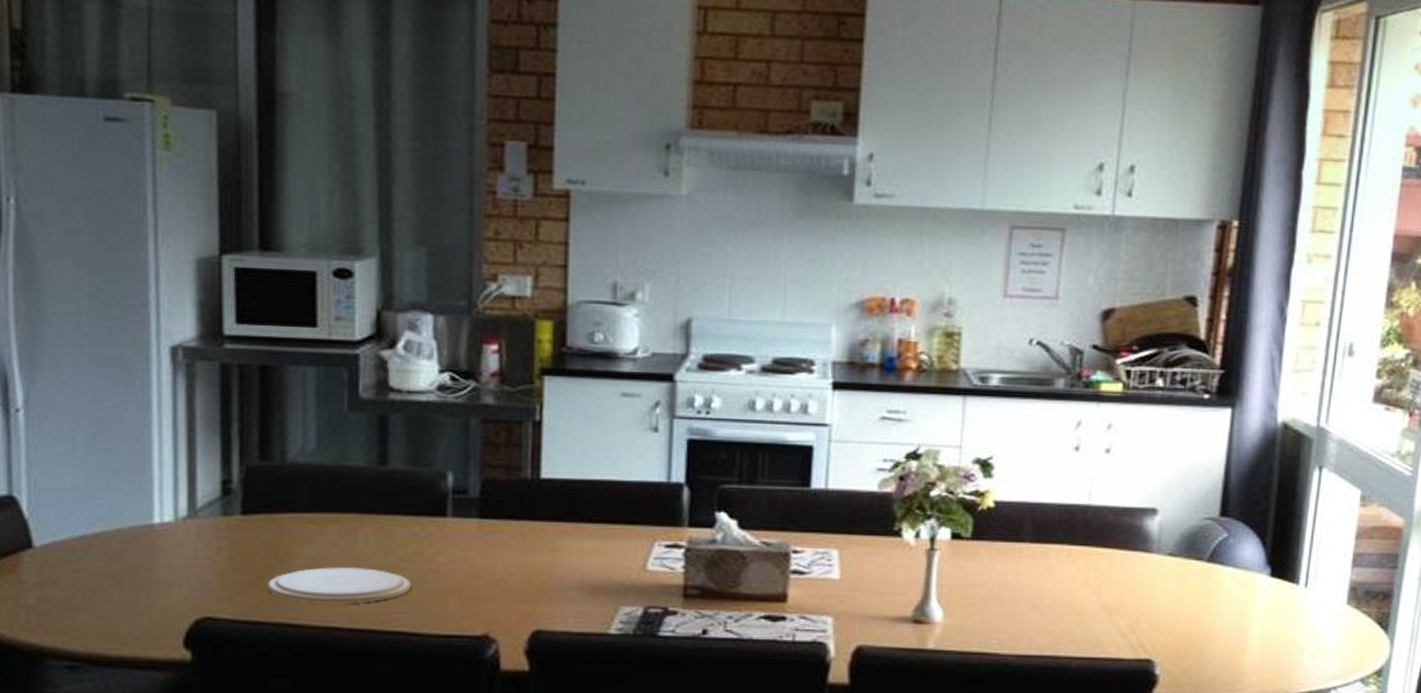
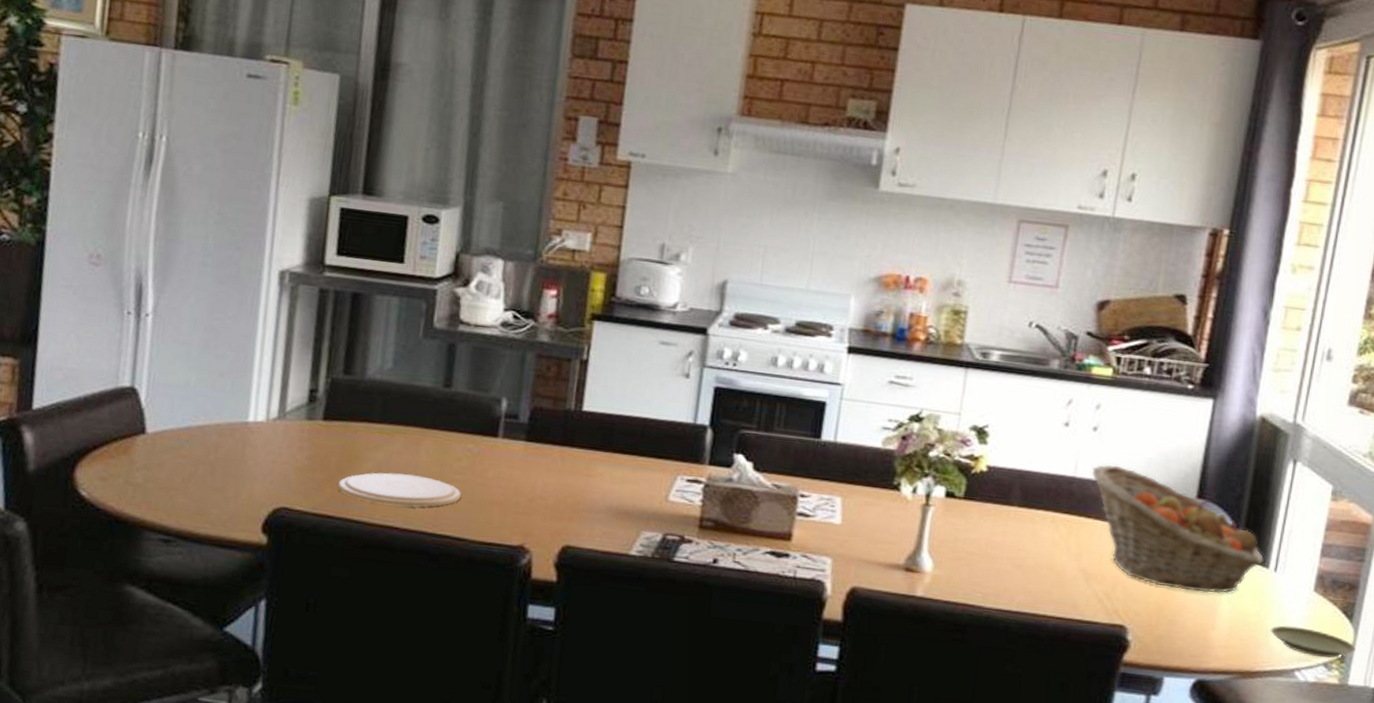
fruit basket: none [1107,488,1293,616] -> present [1092,464,1263,594]
plate: none [1304,643,1393,673] -> present [1270,625,1356,658]

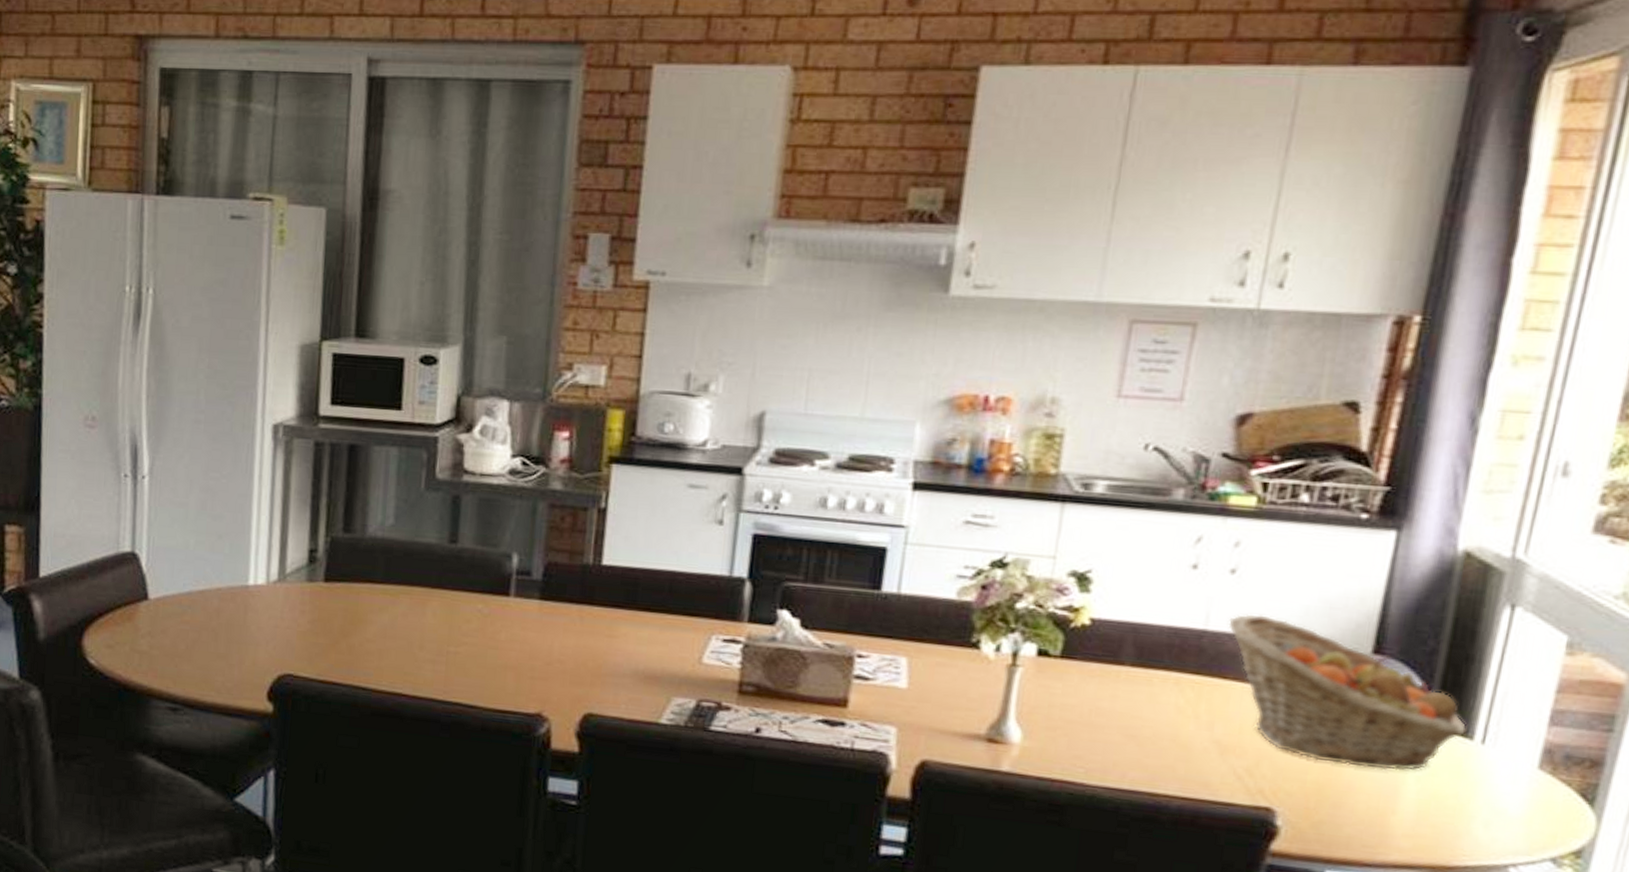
plate: present [338,472,461,508] -> none [342,636,472,673]
plate: present [1270,625,1356,658] -> none [1474,811,1599,852]

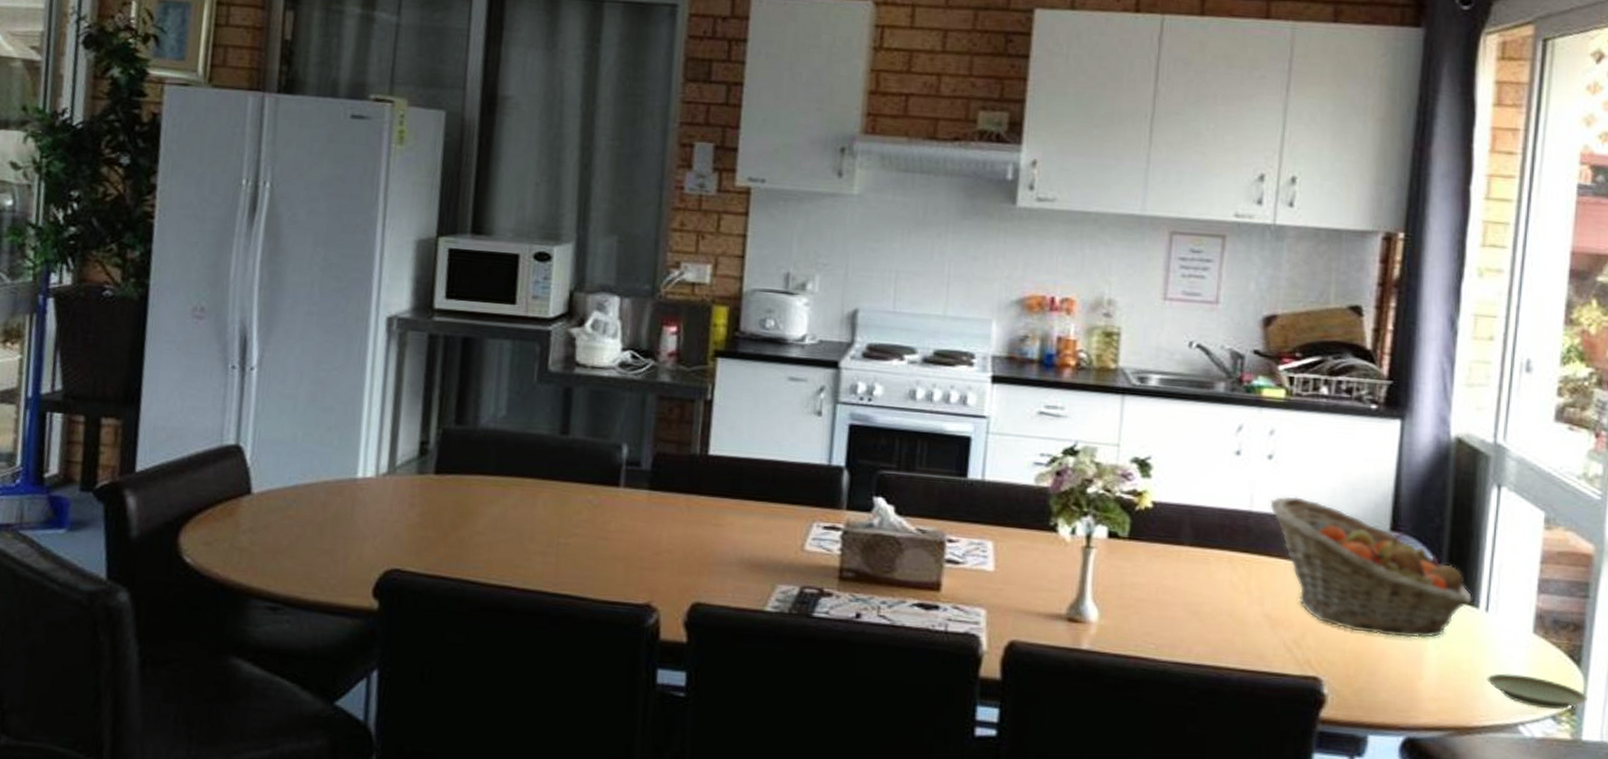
plate: none [1474,811,1599,852] -> present [1486,673,1587,710]

